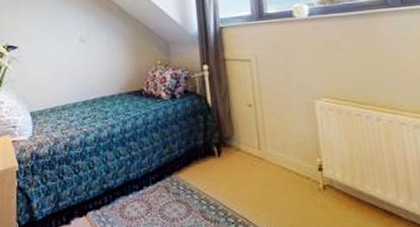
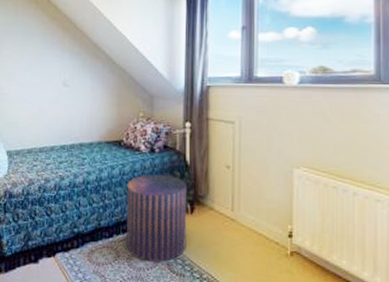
pouf: none [152,119,218,211] -> present [126,174,187,262]

